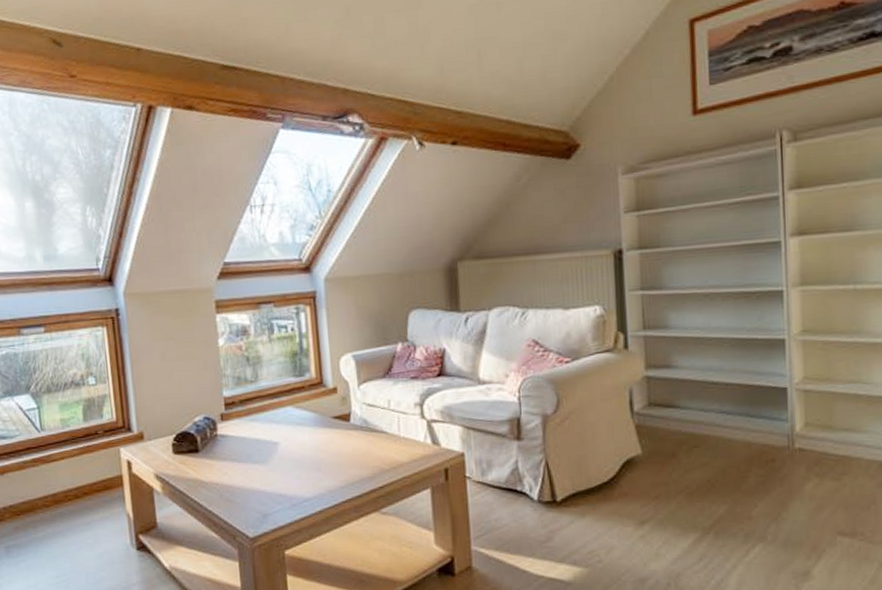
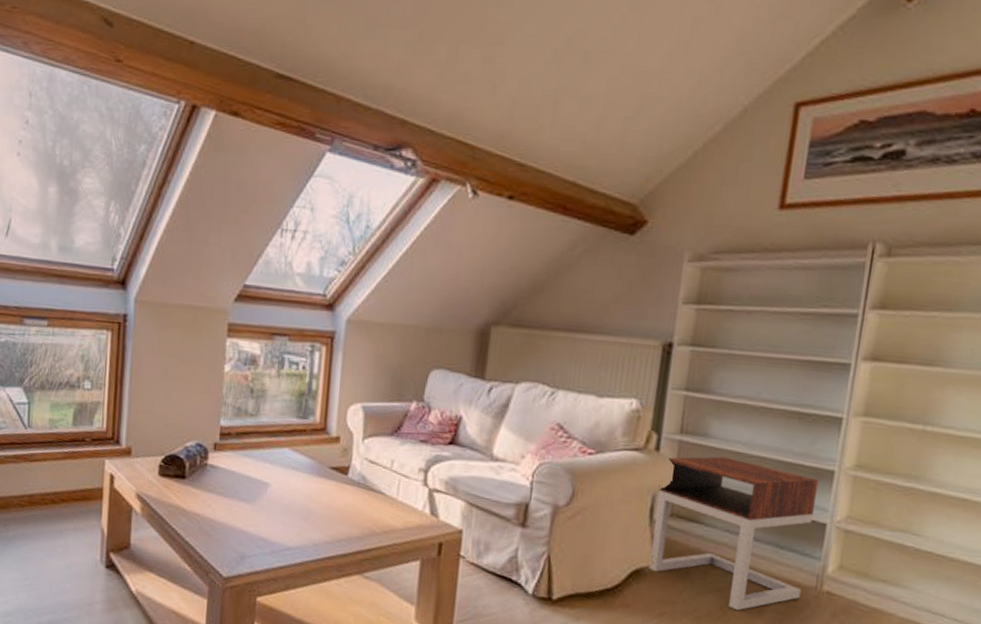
nightstand: none [633,343,777,481] -> present [648,456,819,611]

